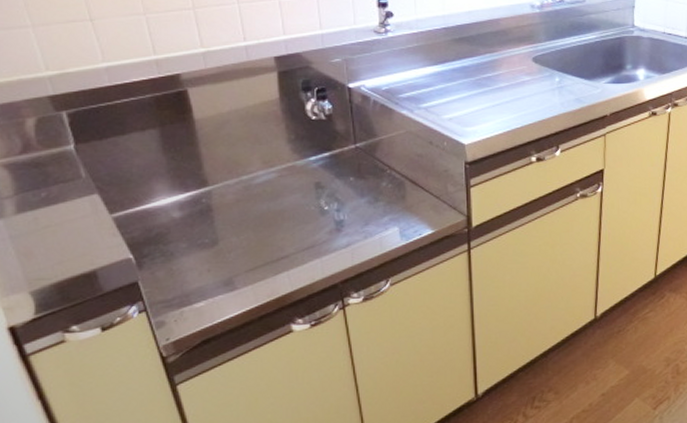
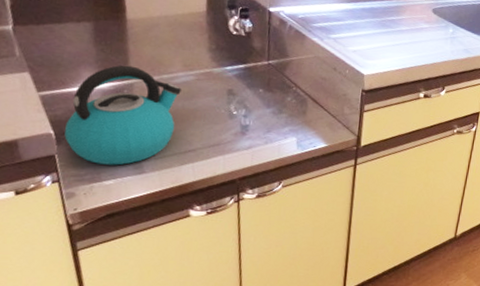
kettle: none [145,171,264,286] -> present [64,65,181,166]

